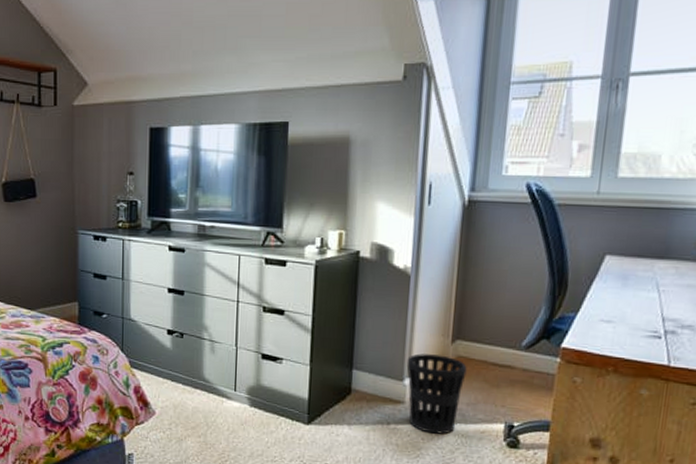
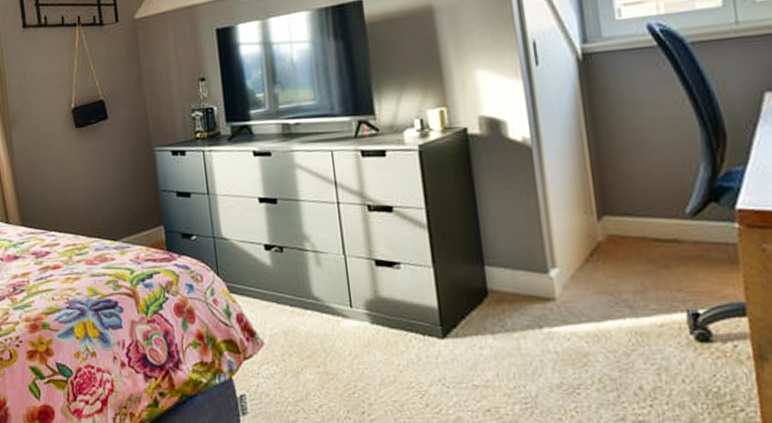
wastebasket: present [406,353,467,434] -> none [547,236,625,334]

